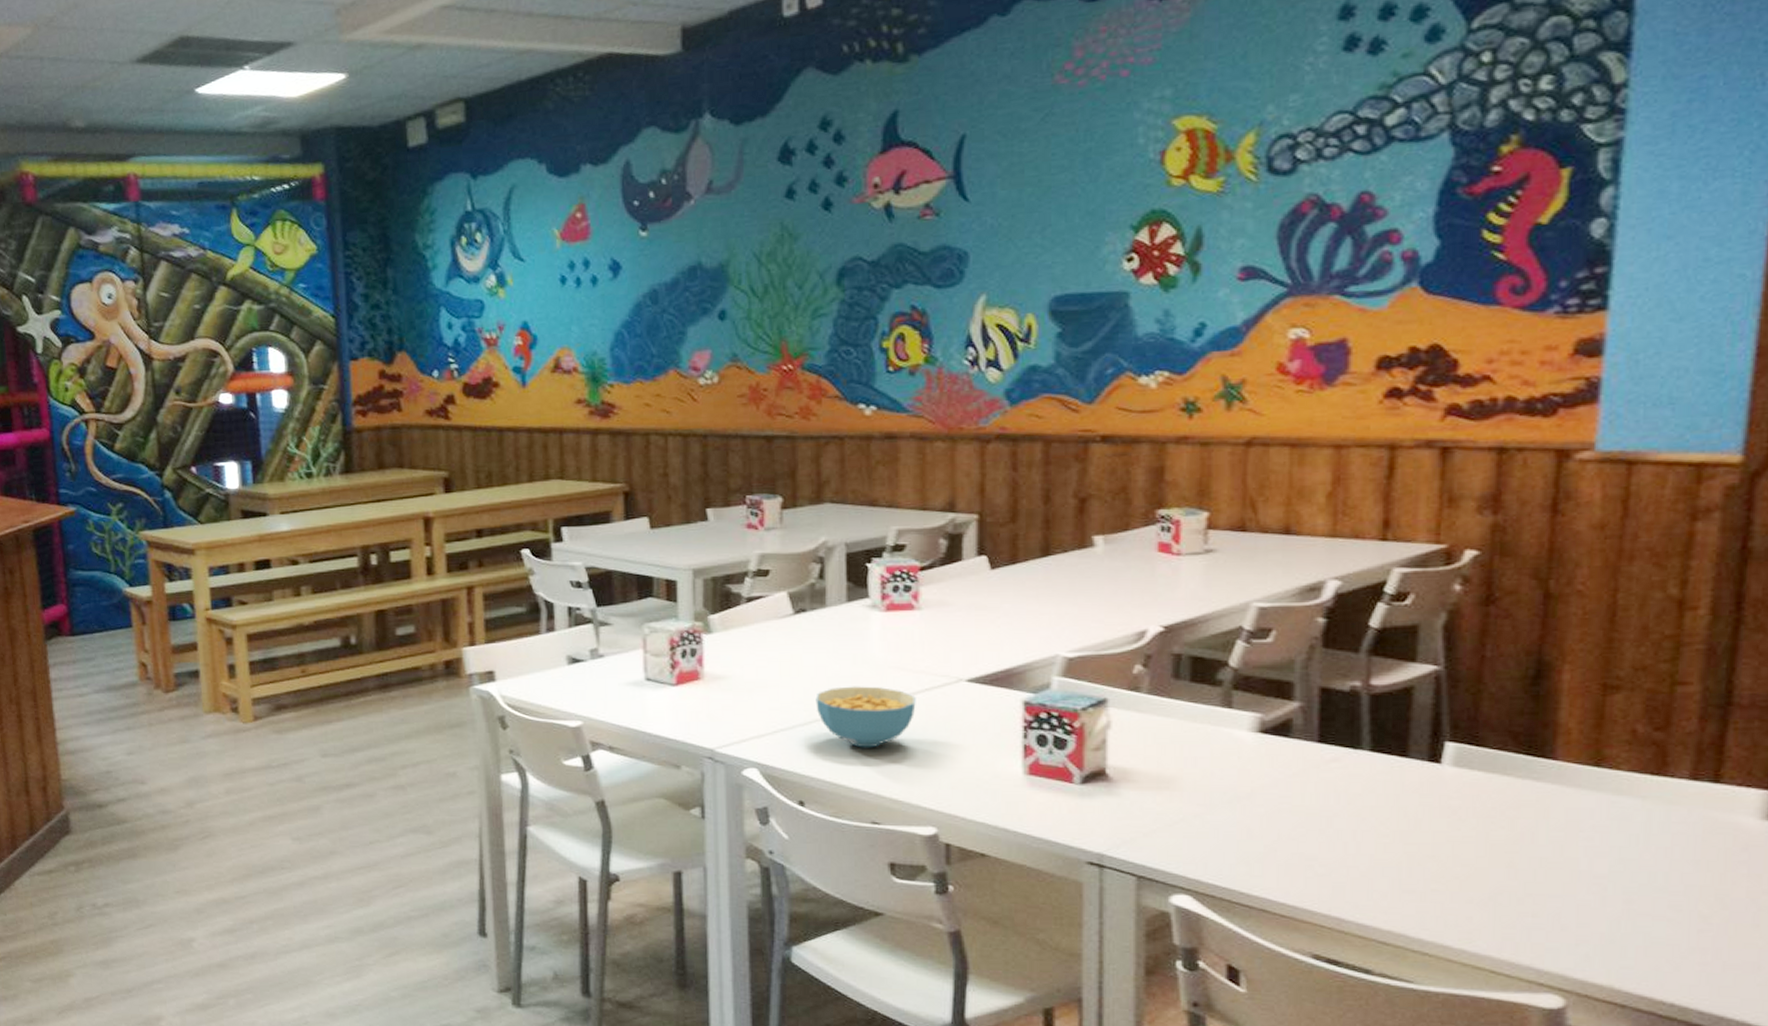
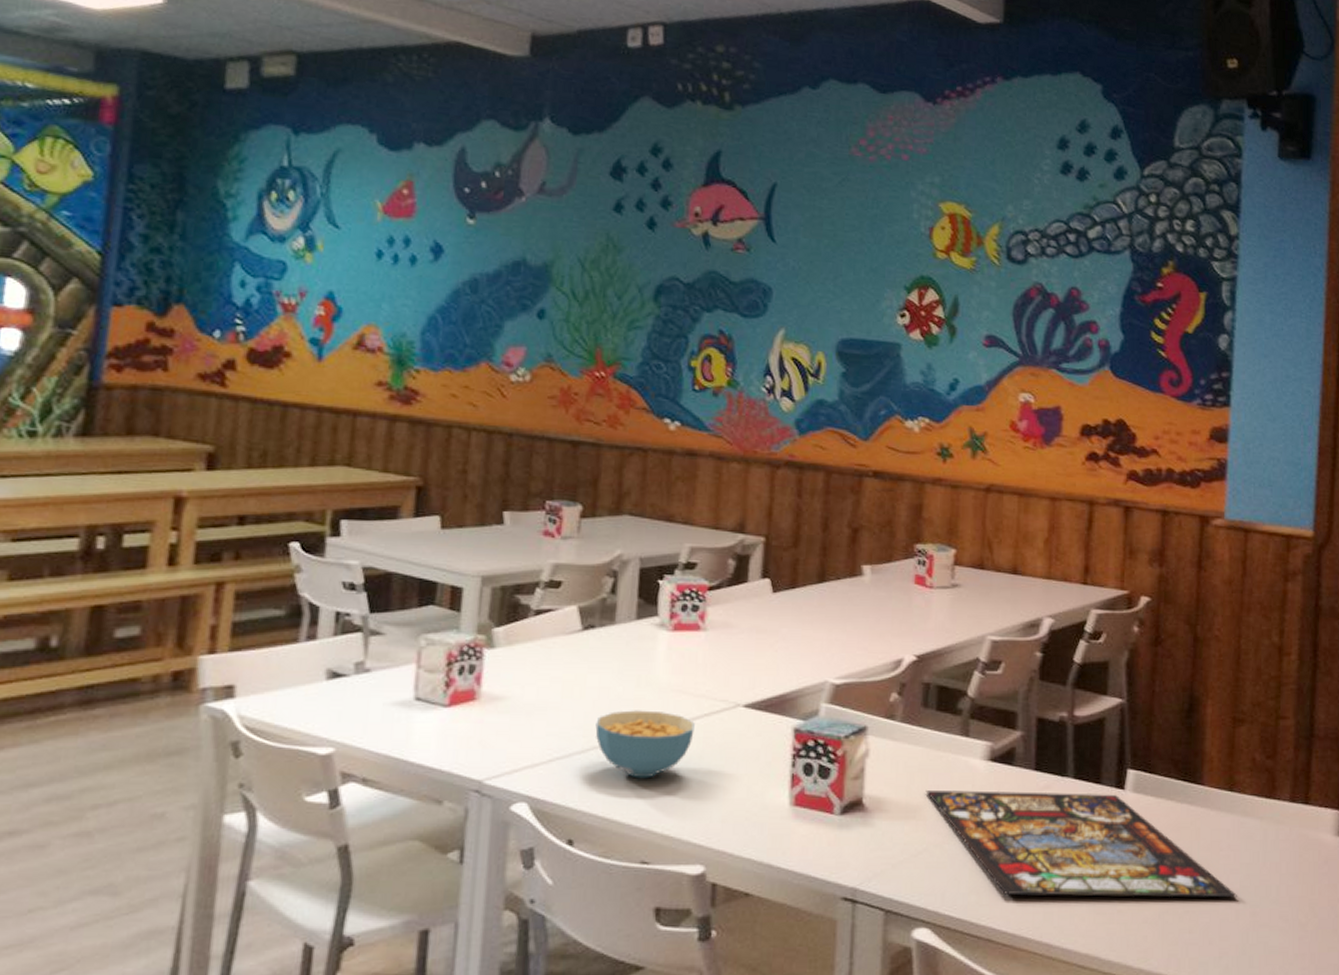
stained glass panel: none [1180,762,1606,883] -> present [925,790,1238,898]

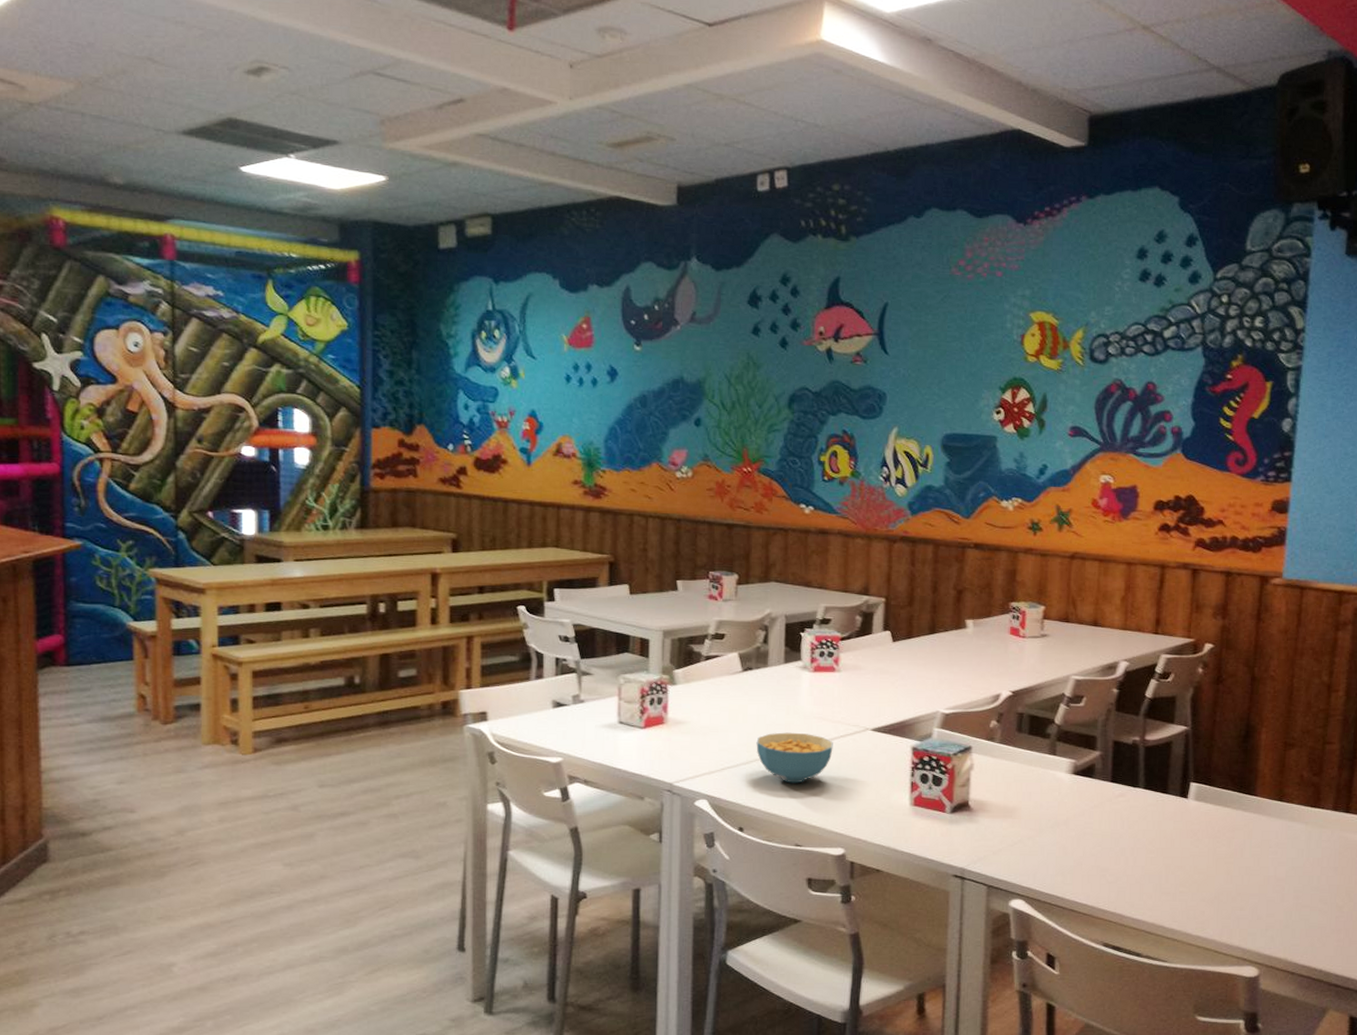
stained glass panel: present [925,790,1238,898] -> none [1020,796,1284,884]

